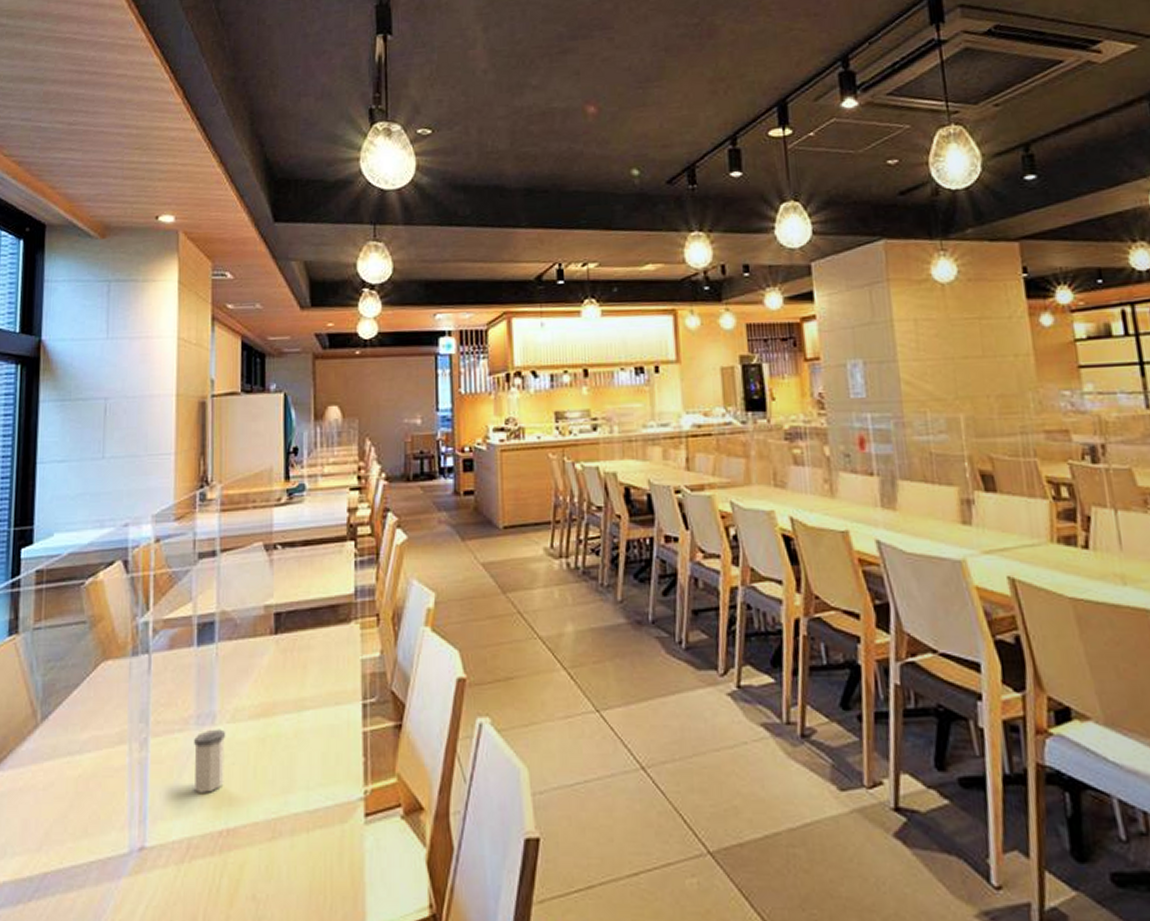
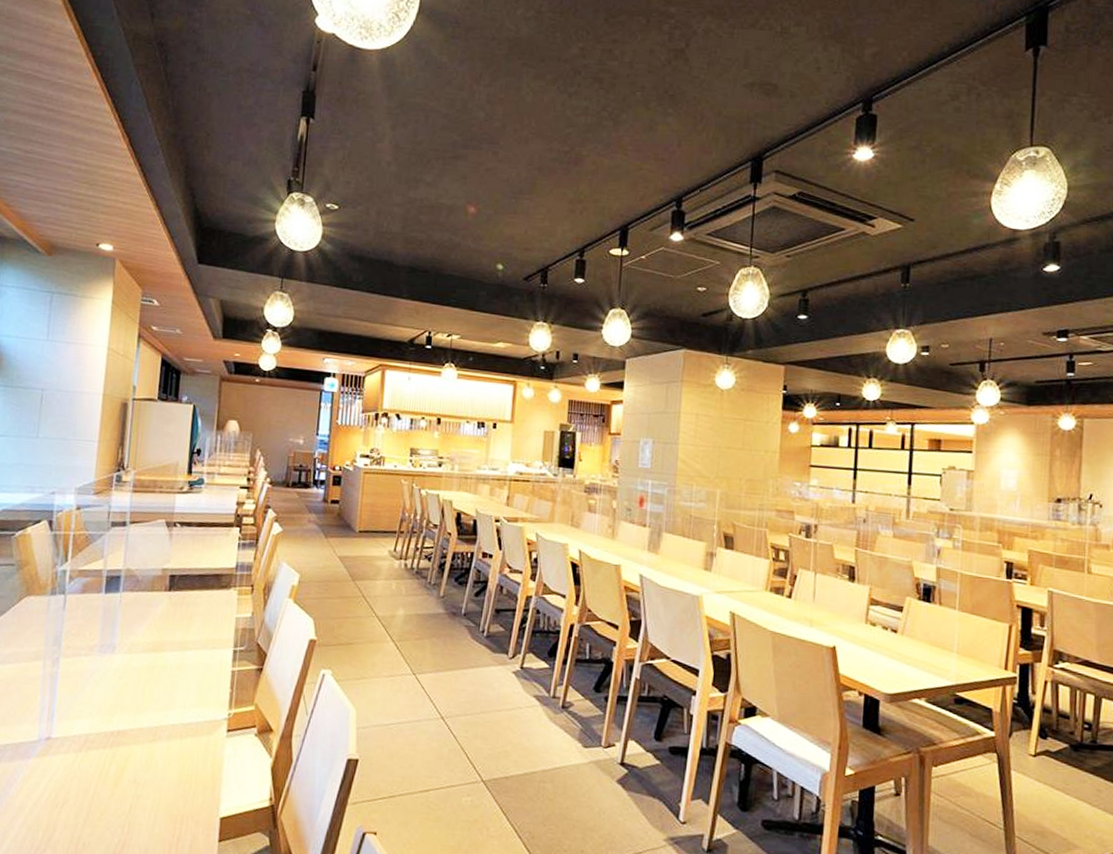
salt shaker: present [194,729,226,793] -> none [94,656,123,703]

